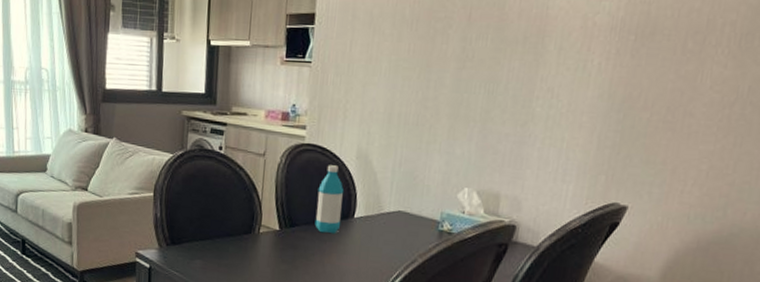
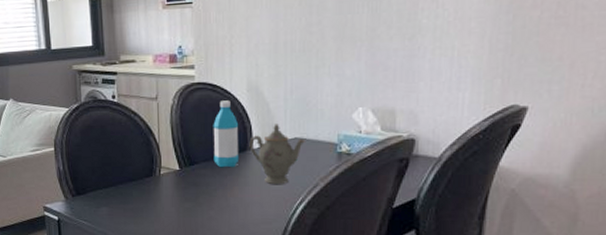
teapot: none [352,194,409,257] -> present [249,124,306,185]

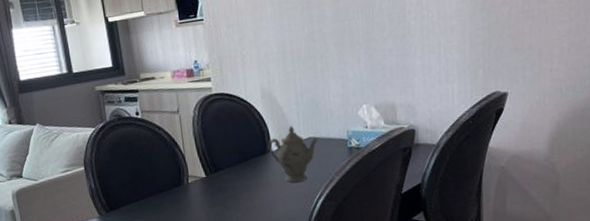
water bottle: present [213,100,239,168] -> none [233,108,261,172]

